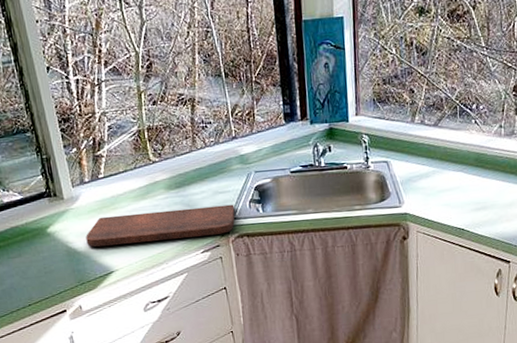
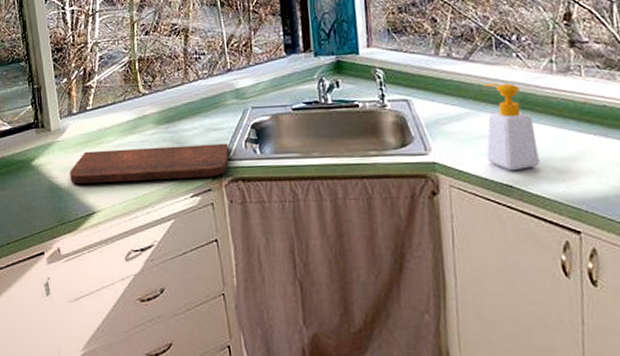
soap bottle: none [446,146,486,217] -> present [484,83,540,170]

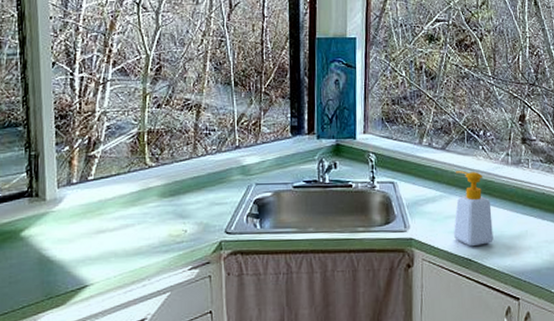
cutting board: present [70,143,229,184] -> none [63,217,230,256]

